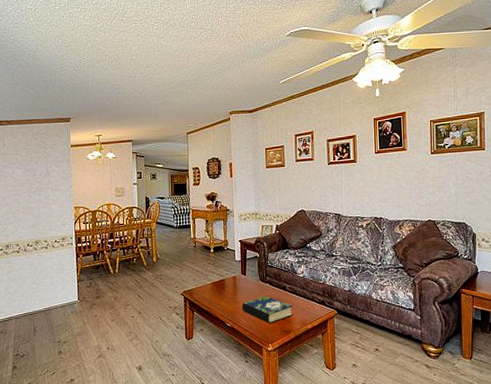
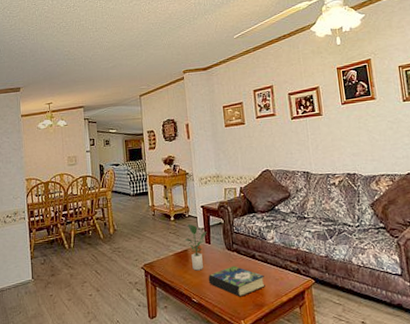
potted plant: none [222,256,243,299] -> present [184,223,207,271]

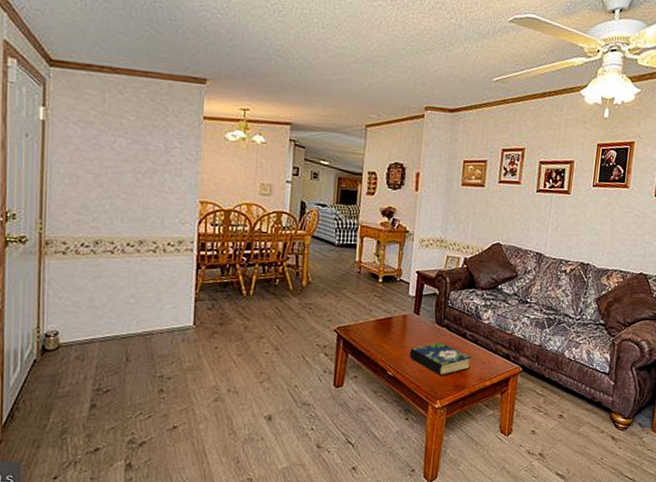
potted plant: present [184,223,207,271] -> none [390,288,418,342]

